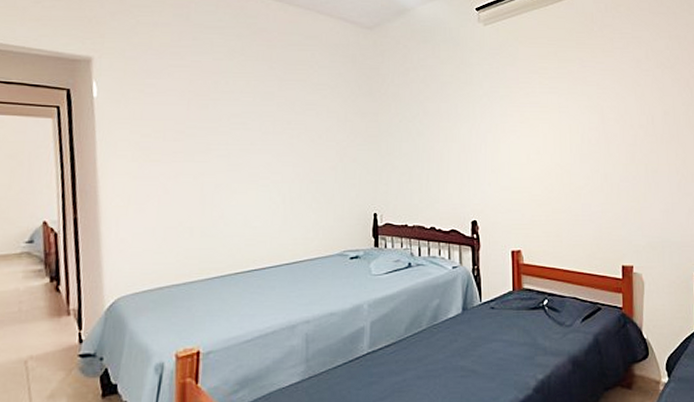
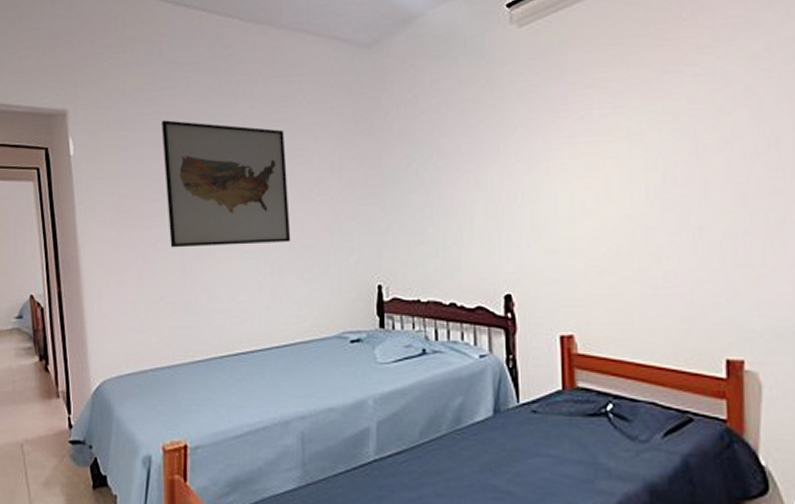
wall art: none [186,73,302,181] -> present [162,120,291,248]

